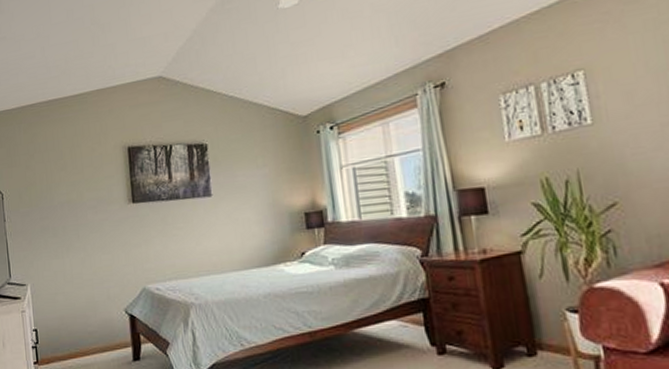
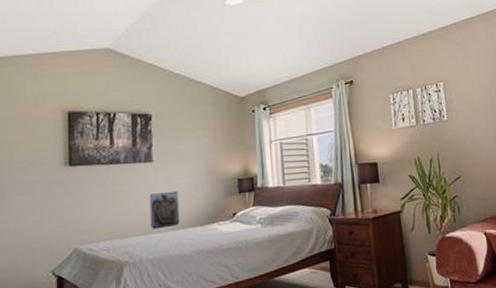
wall sculpture: none [210,227,244,270] -> present [149,191,180,230]

